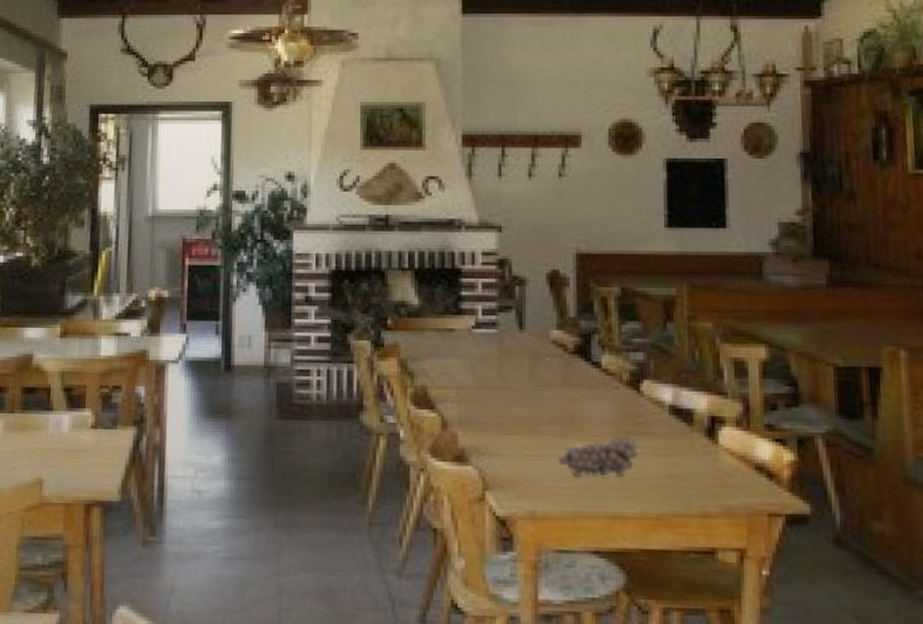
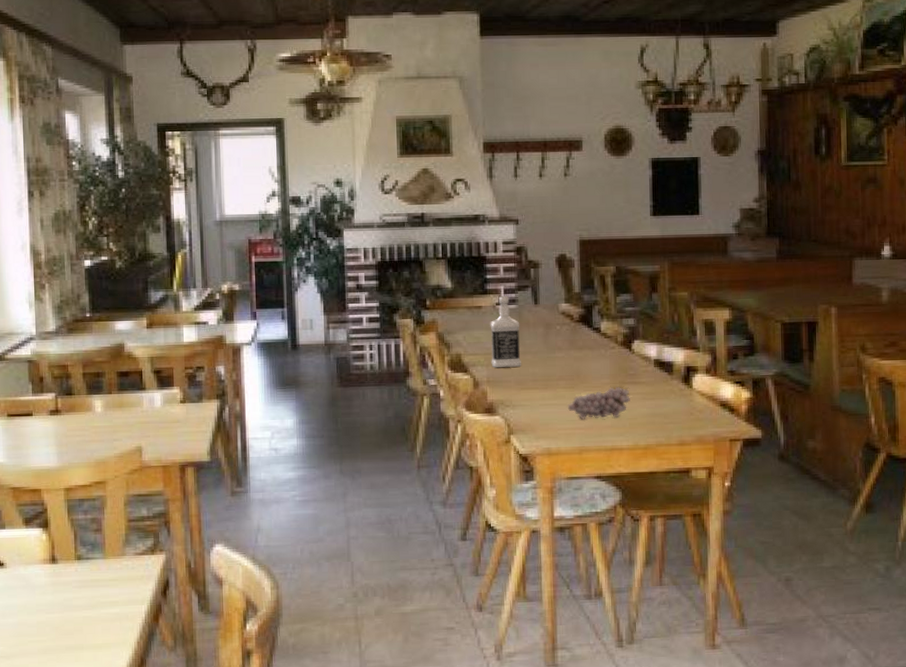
bottle: none [464,318,501,406] -> present [490,296,521,367]

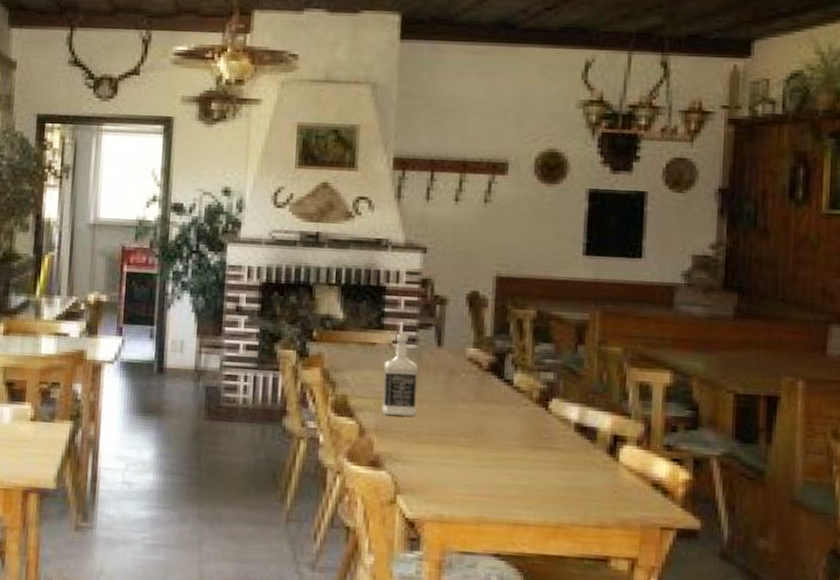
fruit: present [567,386,630,420] -> none [466,450,543,487]

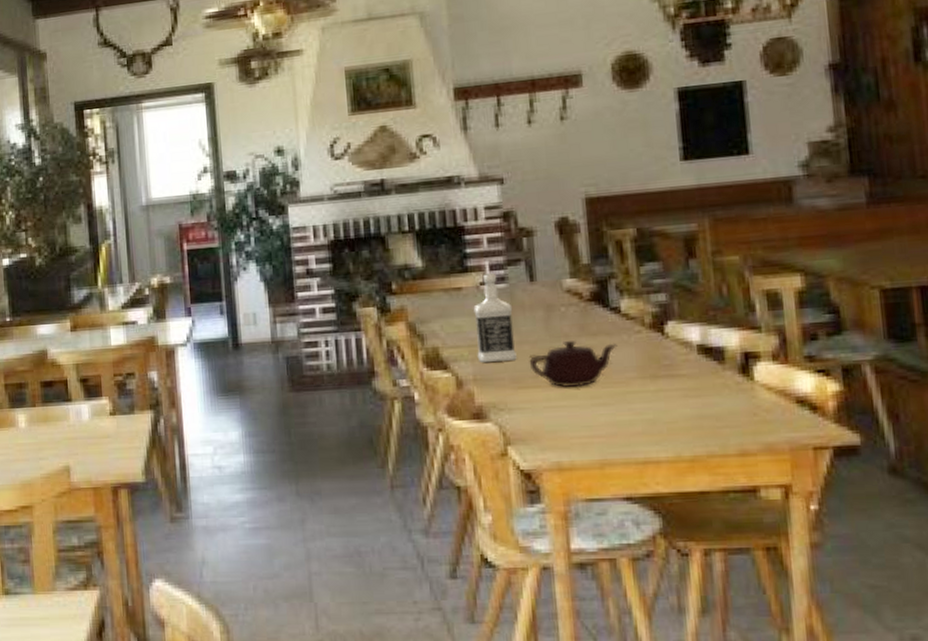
teapot: none [426,404,506,448] -> present [529,340,618,387]

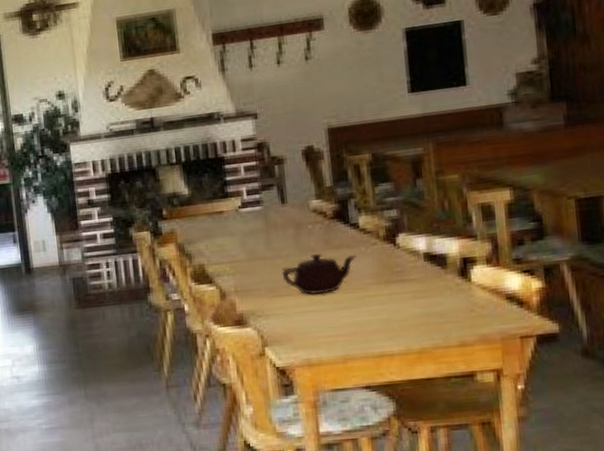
bottle: present [473,273,517,362] -> none [233,198,272,276]

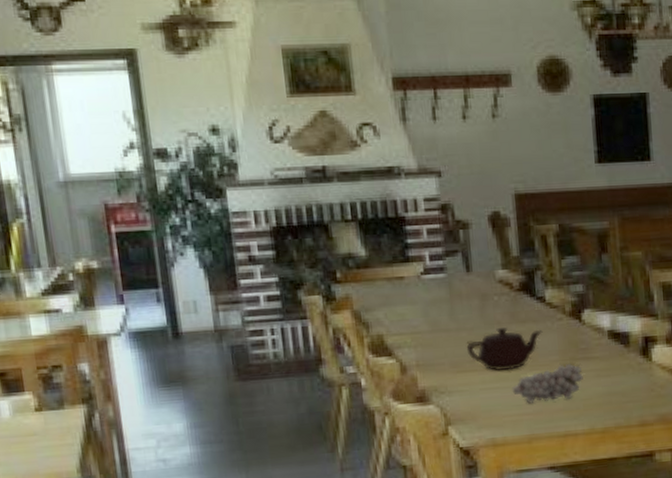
fruit: none [326,286,399,326] -> present [512,363,583,404]

